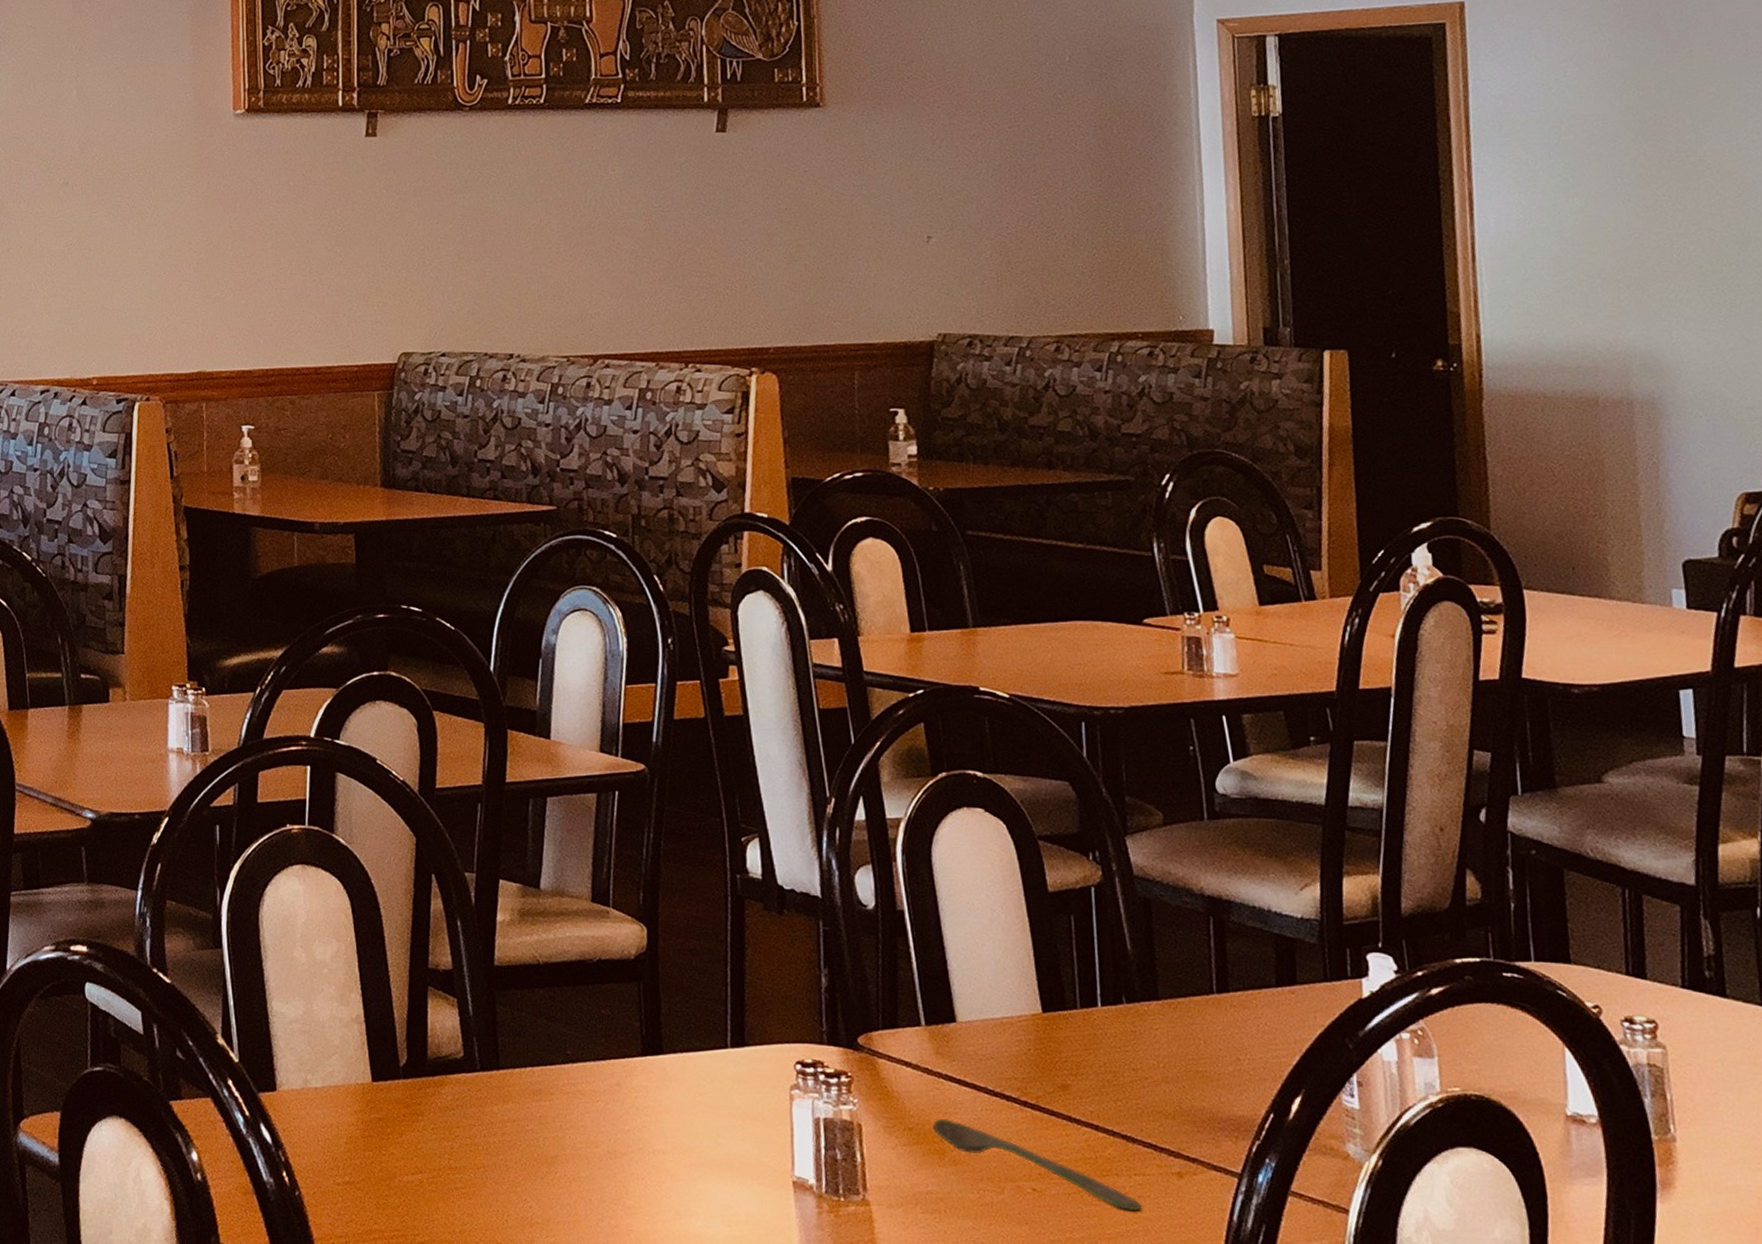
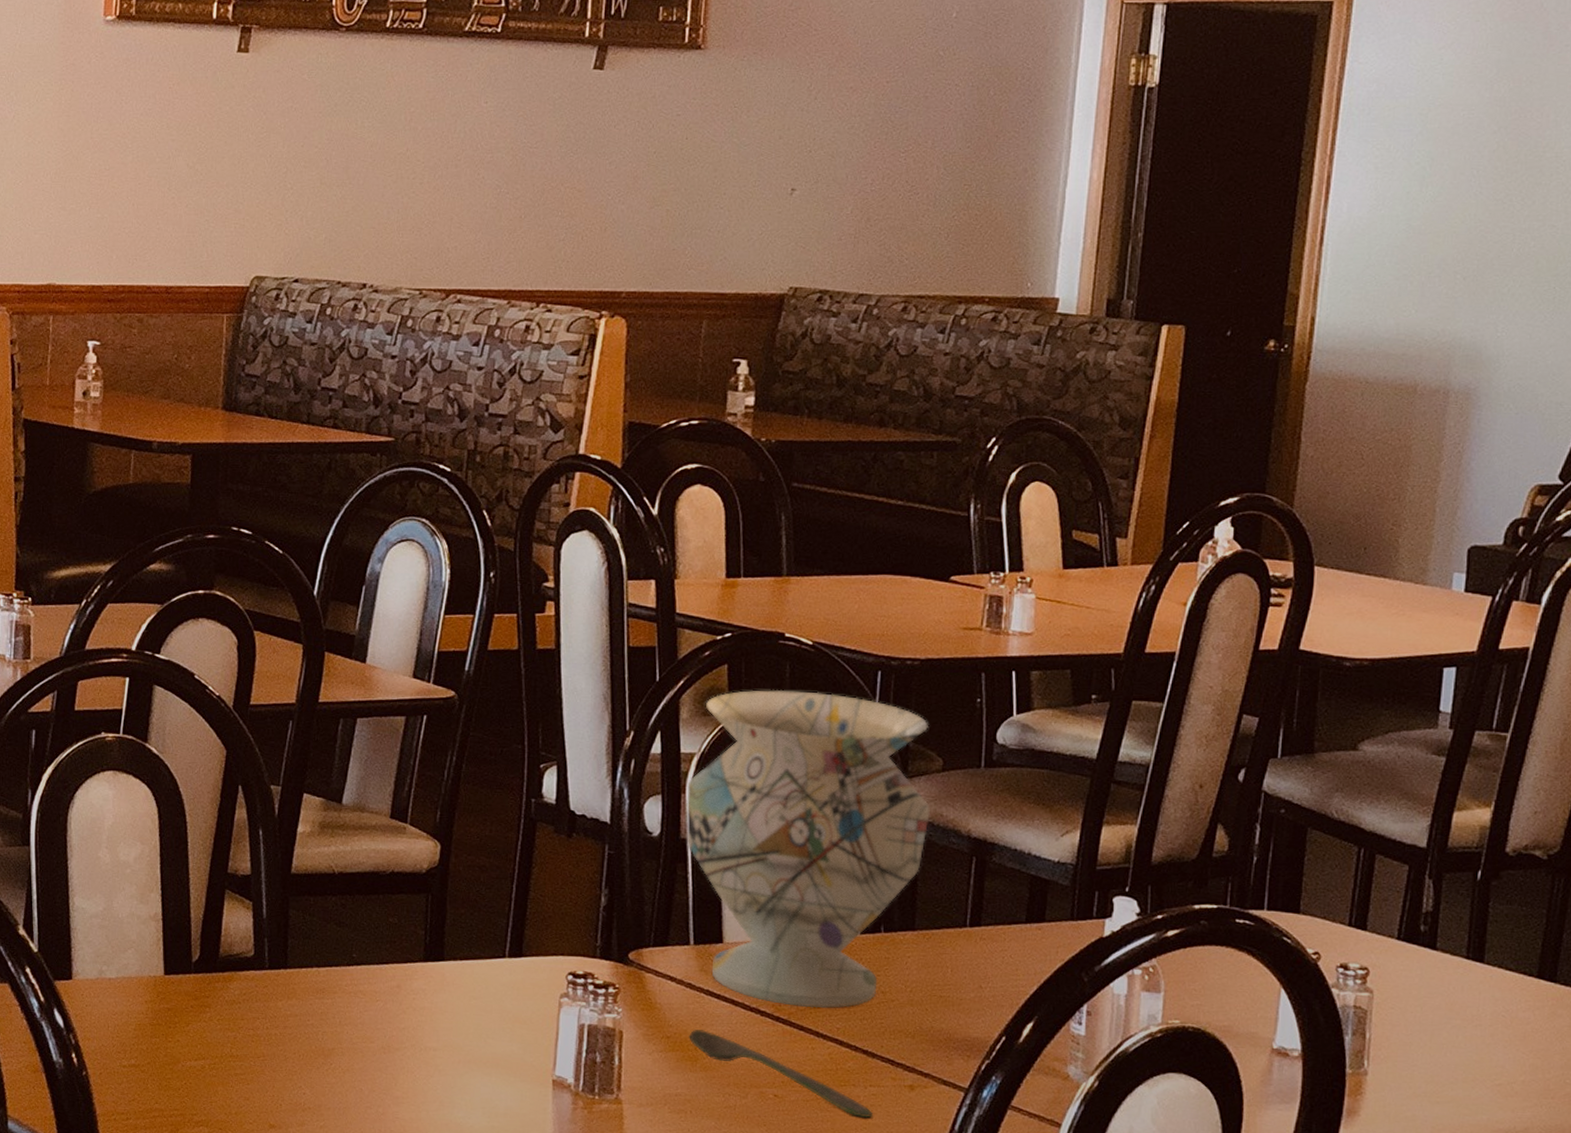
decorative vase: none [898,747,1158,1090] -> present [686,690,930,1008]

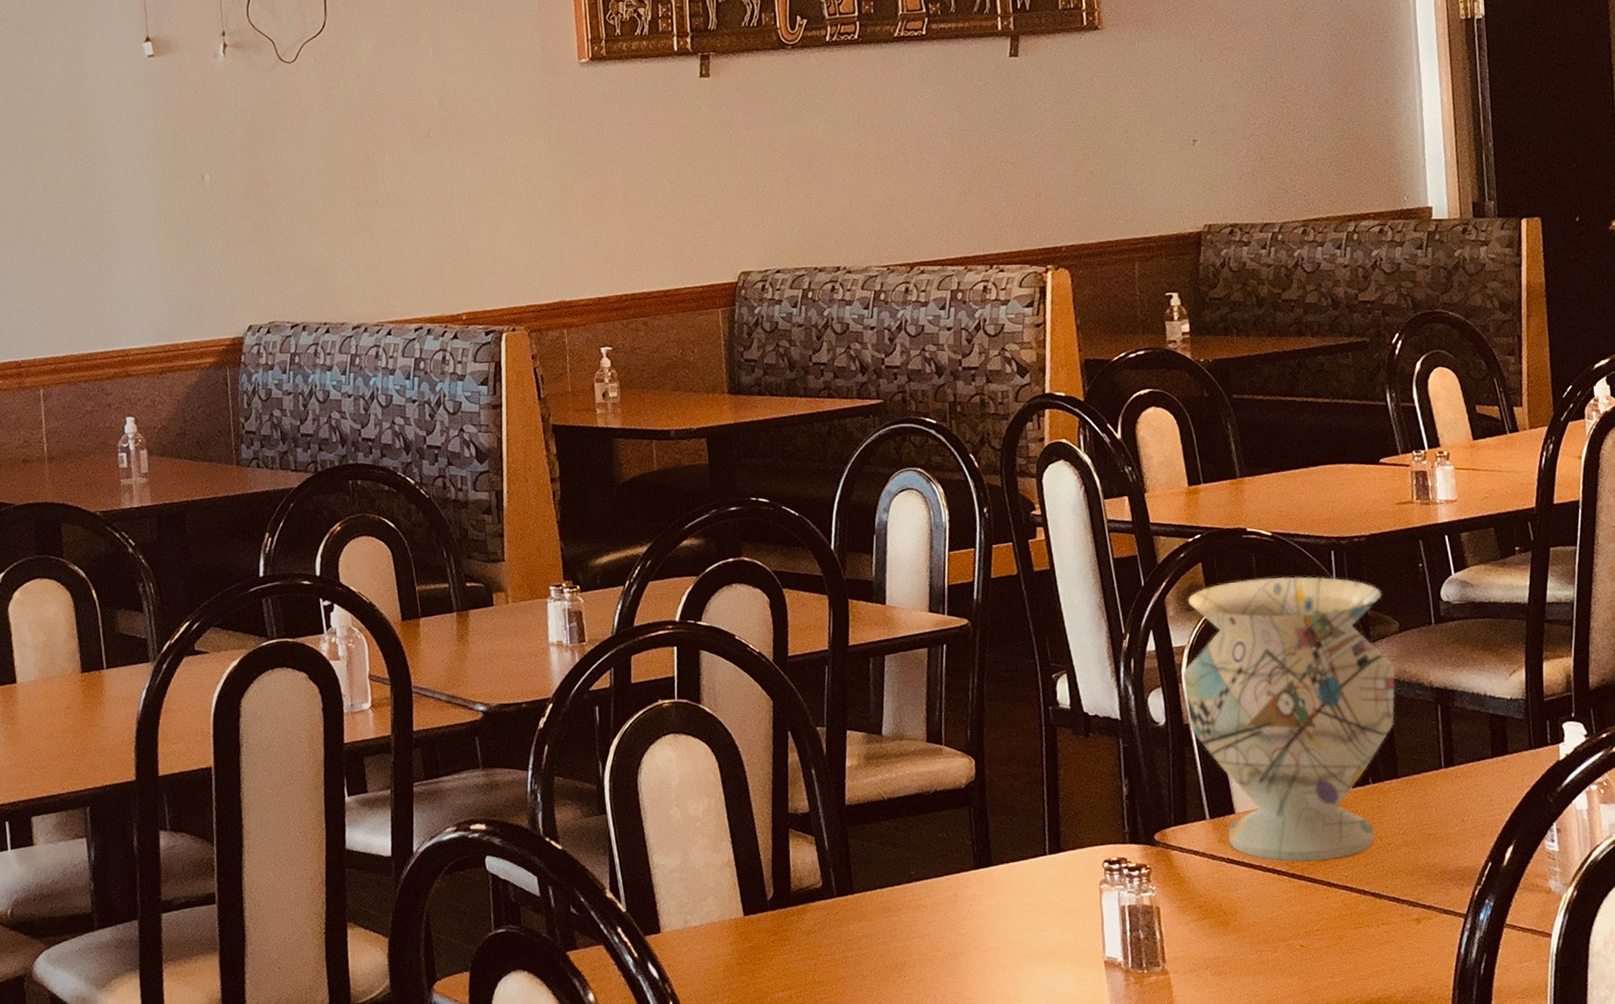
spoon: present [689,1029,872,1118] -> none [1218,895,1388,955]

